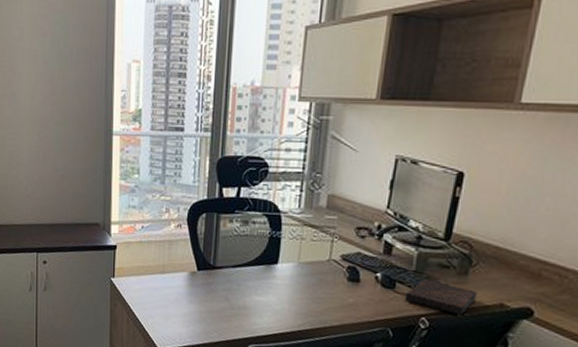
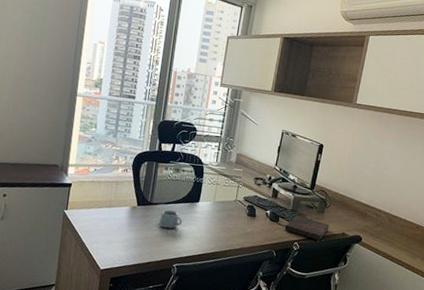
mug: none [227,275,256,300] -> present [159,210,182,229]

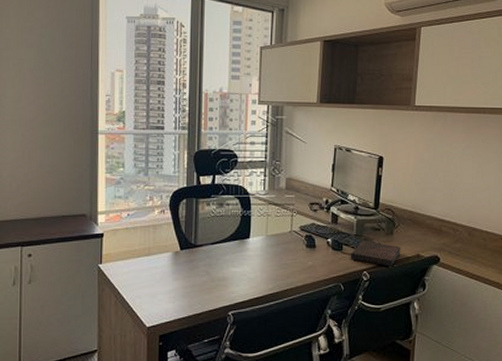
mug: present [159,210,182,229] -> none [207,251,233,273]

